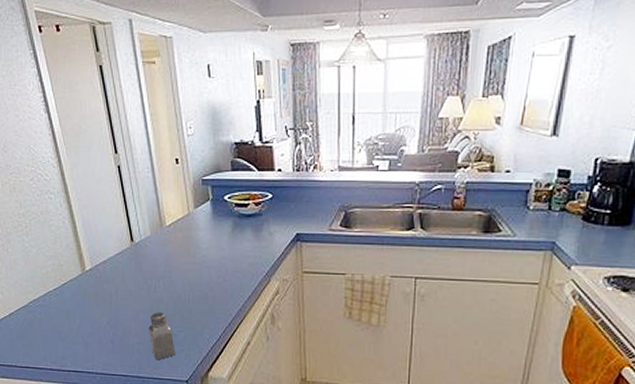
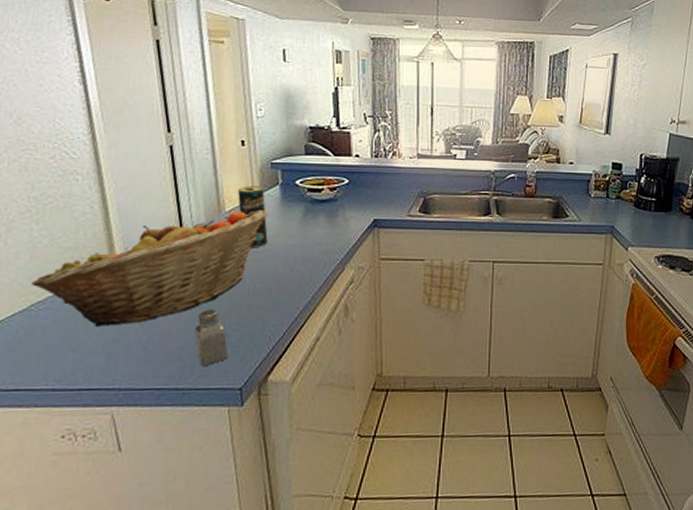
fruit basket: none [29,224,201,322] -> present [32,210,268,326]
beverage can: none [176,202,203,260] -> present [238,186,268,248]

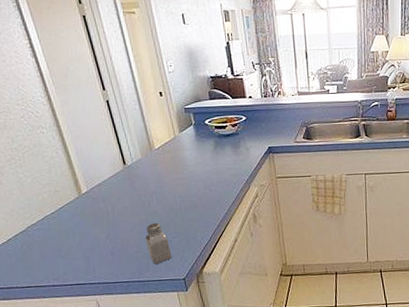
fruit basket: present [32,210,268,326] -> none [25,146,187,240]
beverage can: present [238,186,268,248] -> none [162,127,190,176]

